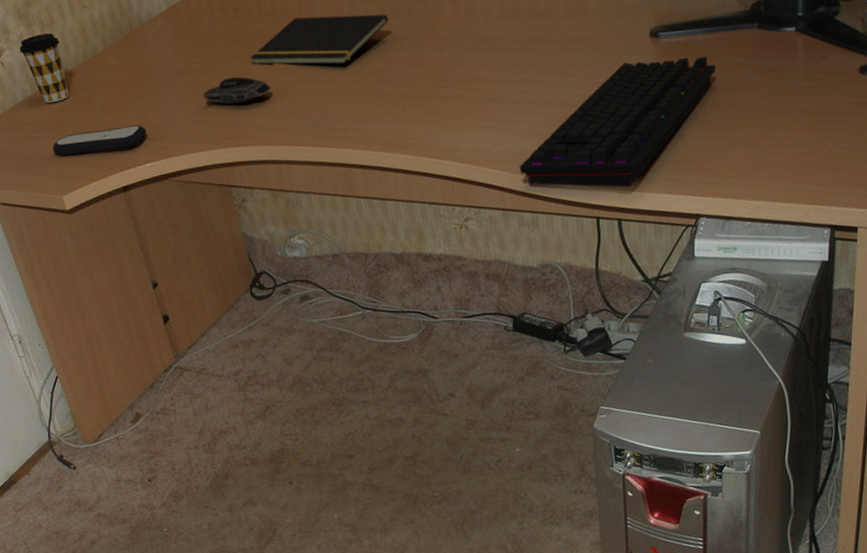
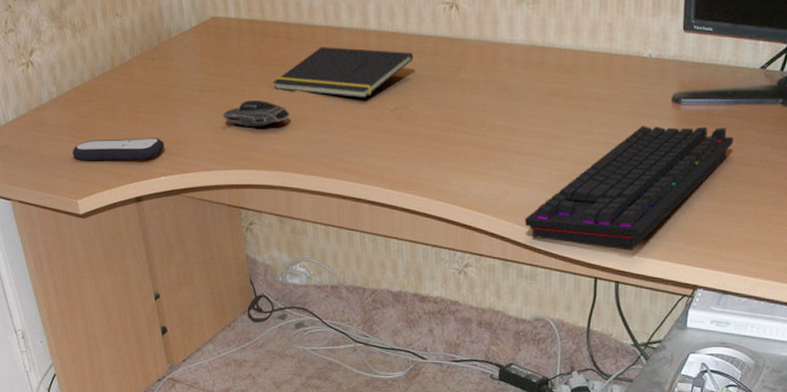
coffee cup: present [19,33,69,103] -> none [50,38,93,106]

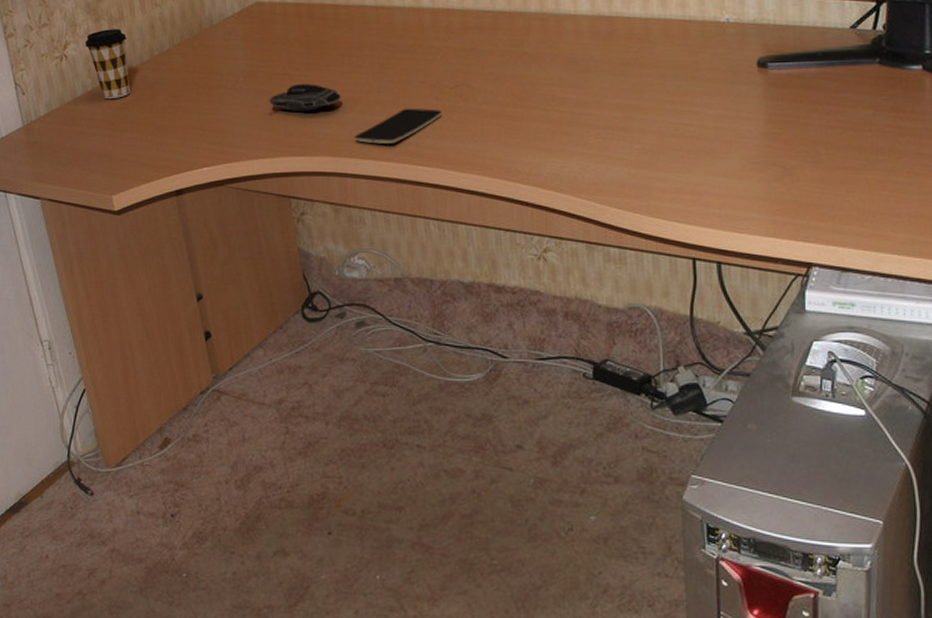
coffee cup: none [50,38,93,106] -> present [85,29,130,98]
remote control: present [72,138,164,161] -> none [107,127,206,155]
notepad: present [272,47,414,98] -> none [321,26,472,77]
smartphone: none [300,128,382,161] -> present [354,108,443,144]
keyboard: present [524,126,733,251] -> none [606,90,831,227]

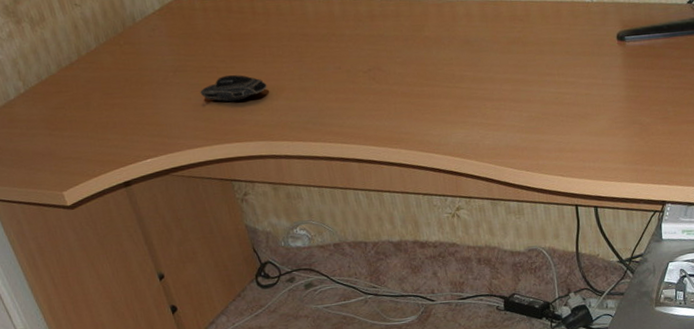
coffee cup: present [85,29,130,98] -> none [9,30,64,100]
smartphone: present [354,108,443,144] -> none [283,92,360,127]

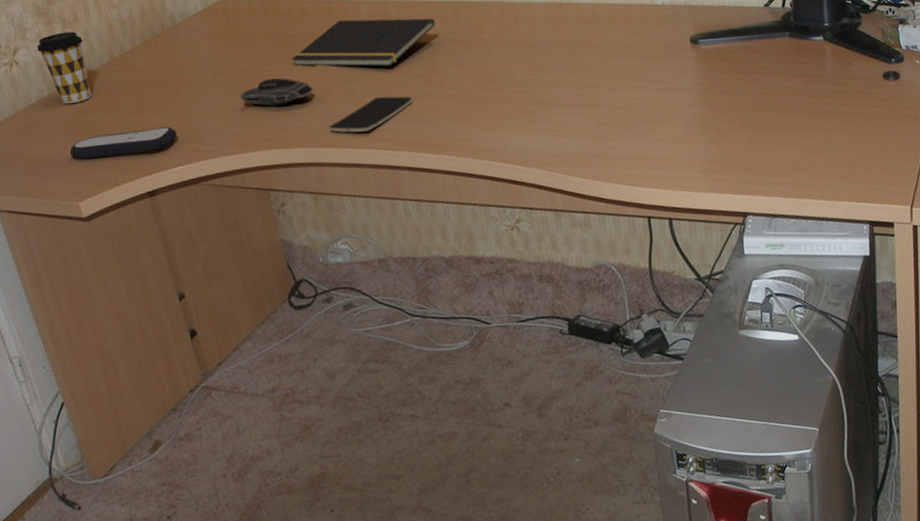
coffee cup: none [9,30,64,100] -> present [37,31,91,104]
remote control: none [49,121,146,153] -> present [69,127,177,160]
notepad: none [245,16,378,64] -> present [291,18,436,67]
smartphone: none [283,92,360,127] -> present [329,96,413,133]

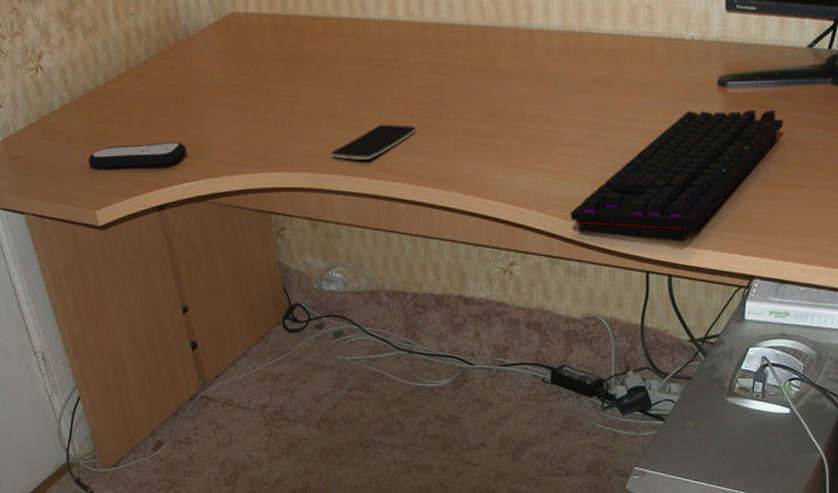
coffee cup: present [37,31,91,104] -> none [60,39,108,112]
computer mouse: present [240,77,314,107] -> none [247,98,319,128]
notepad: present [291,18,436,67] -> none [298,40,446,92]
keyboard: none [569,62,753,187] -> present [570,109,783,242]

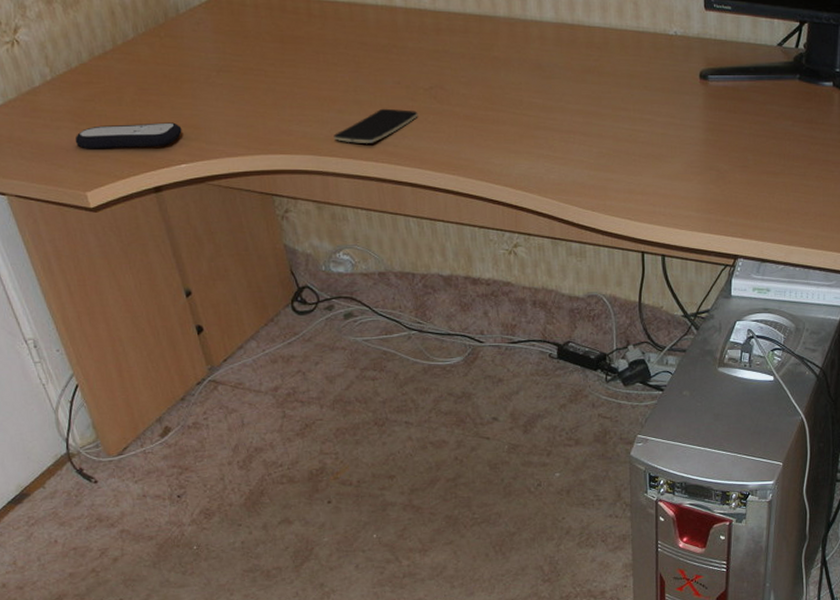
keyboard: present [570,109,783,242] -> none [569,102,759,224]

